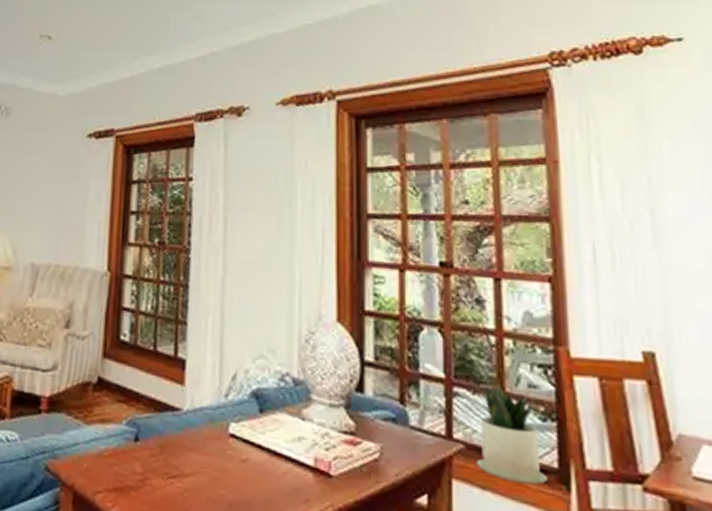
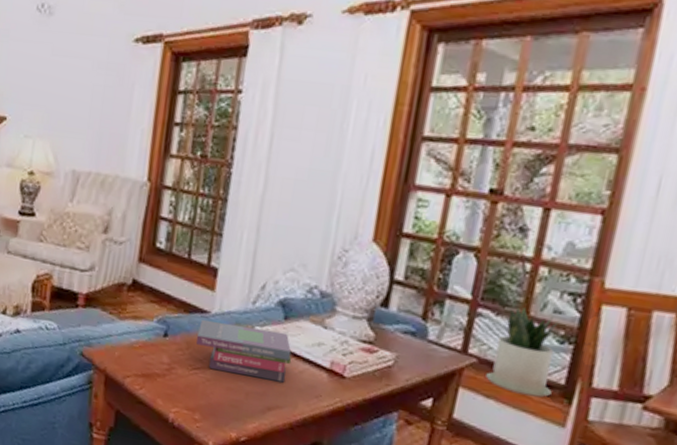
books: none [169,418,273,487] -> present [195,319,292,383]

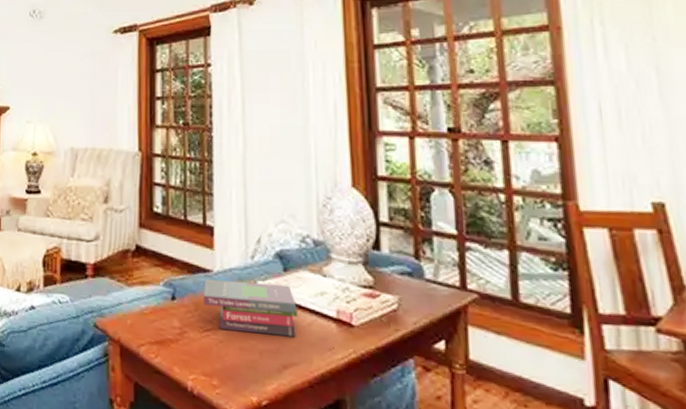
planter: present [486,307,559,398] -> none [491,237,561,330]

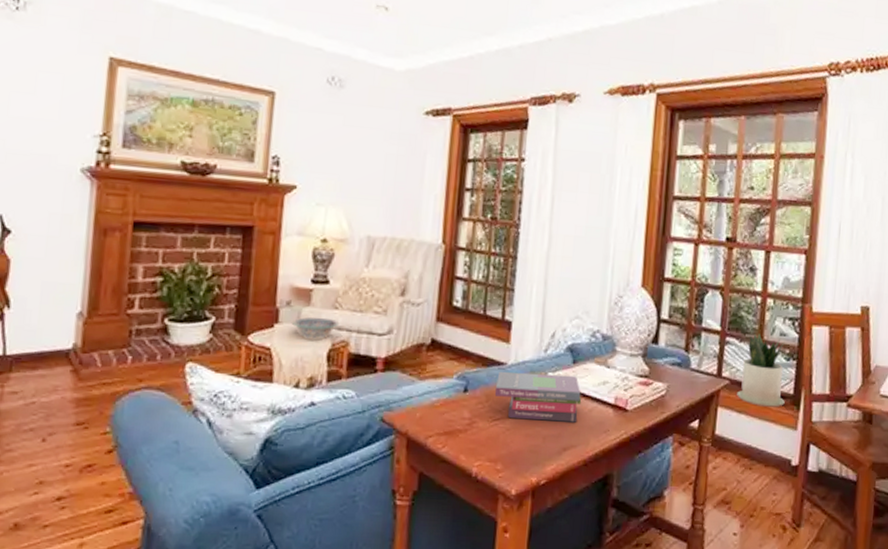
decorative bowl: none [12,224,52,248] -> present [292,317,340,342]
planter: none [491,237,561,330] -> present [737,333,785,408]

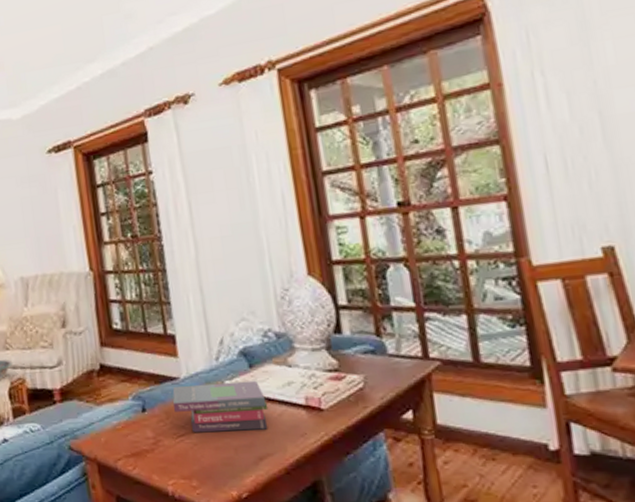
planter: present [737,333,785,408] -> none [452,302,521,387]

